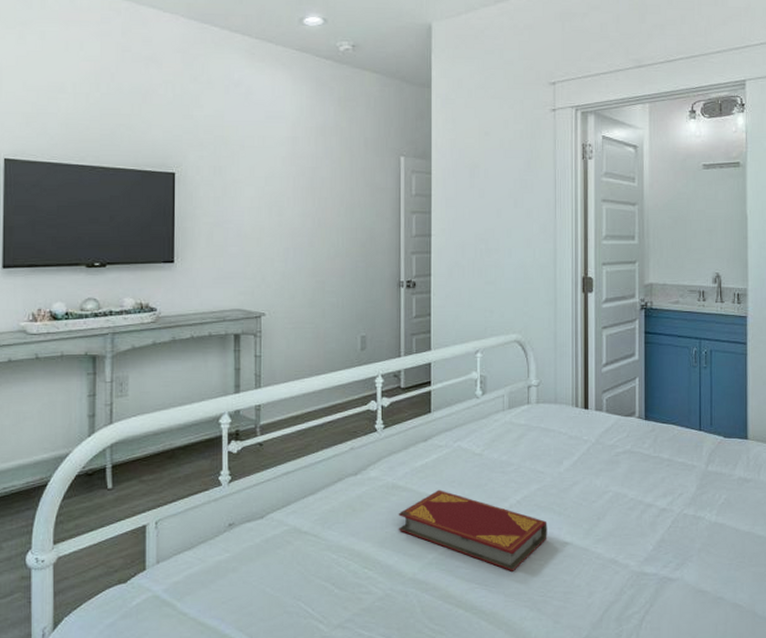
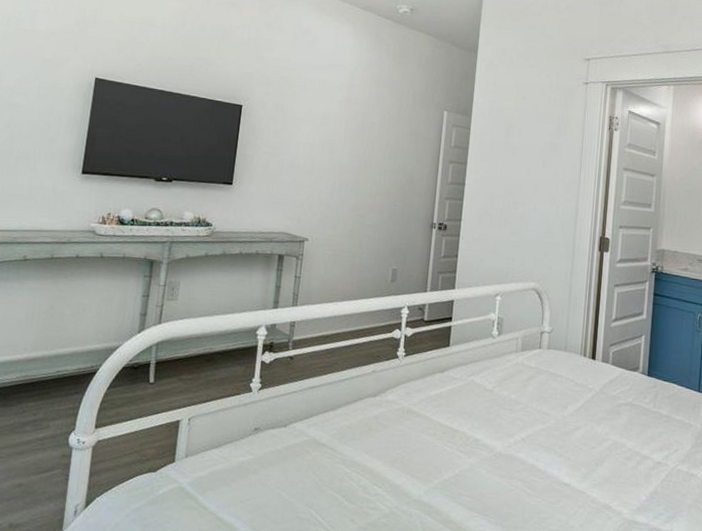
hardback book: present [398,490,547,571] -> none [408,419,548,505]

